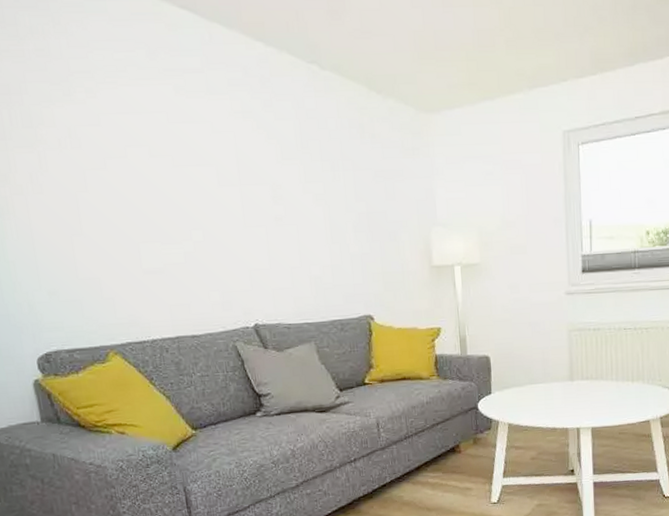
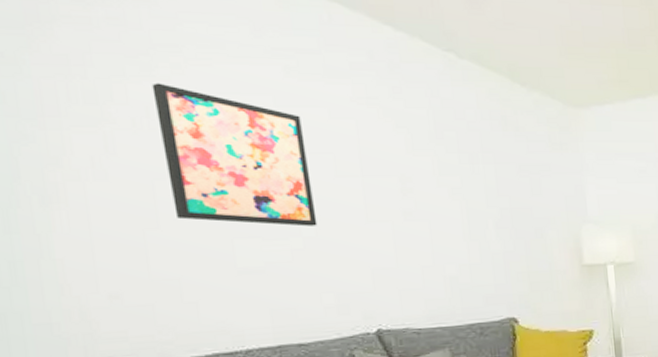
wall art: none [72,106,205,232] -> present [151,83,318,227]

